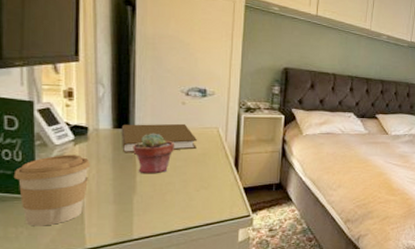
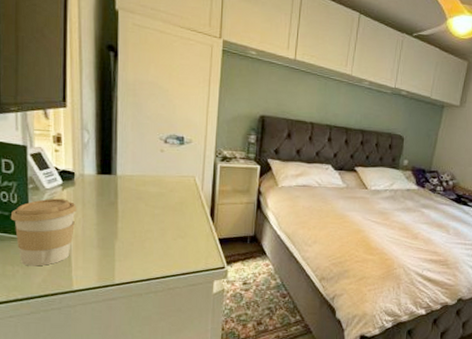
book: present [121,123,197,153] -> none [104,170,174,200]
potted succulent: present [133,133,175,174] -> none [115,180,154,221]

